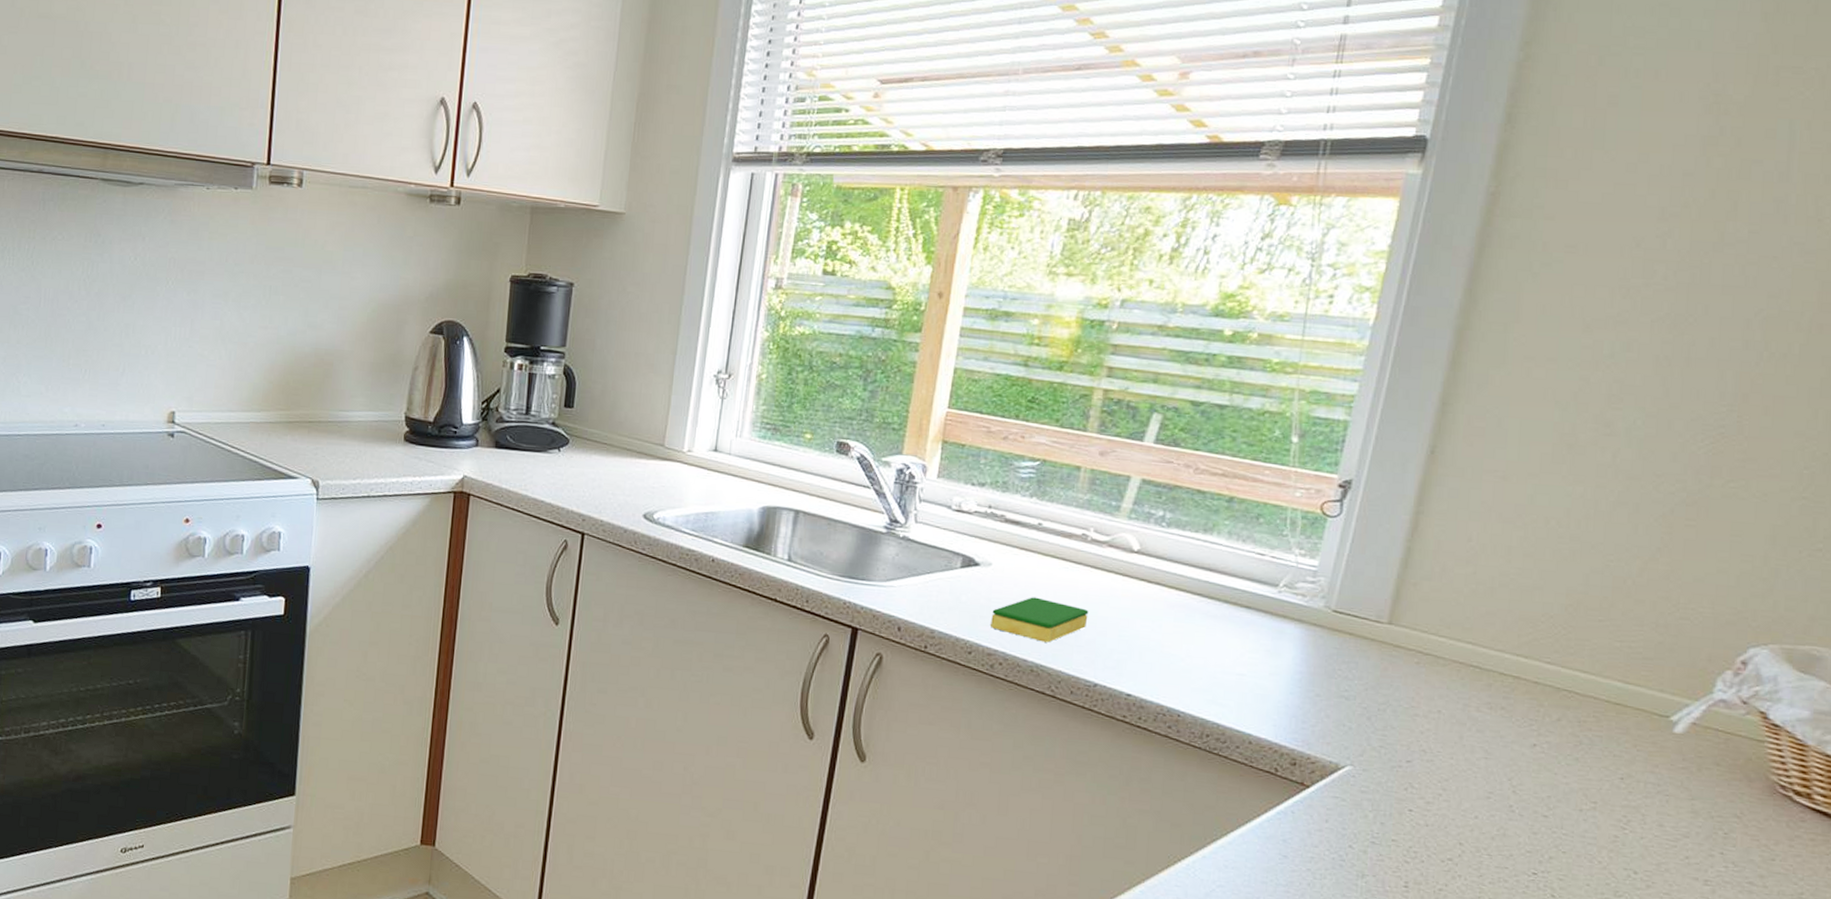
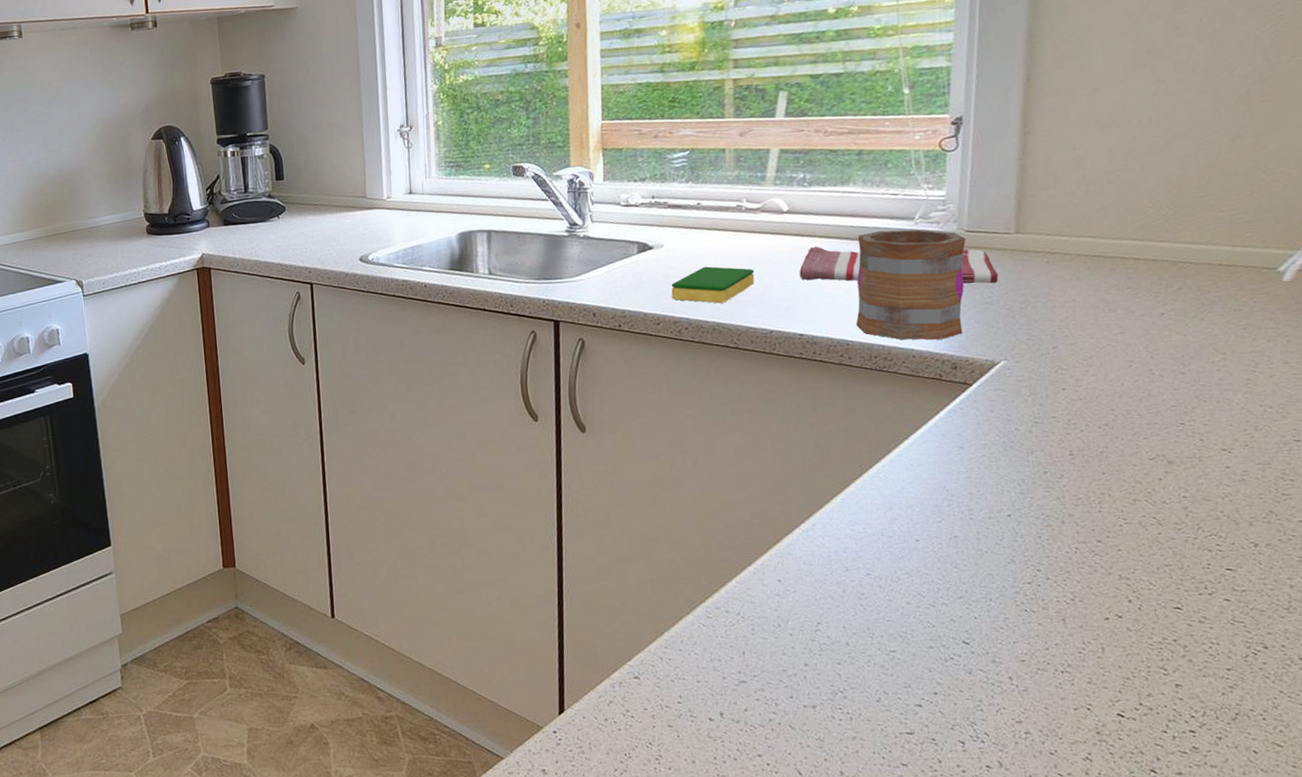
dish towel: none [1139,596,1361,676] -> present [799,246,999,284]
mug: none [1192,592,1332,729] -> present [856,229,966,340]

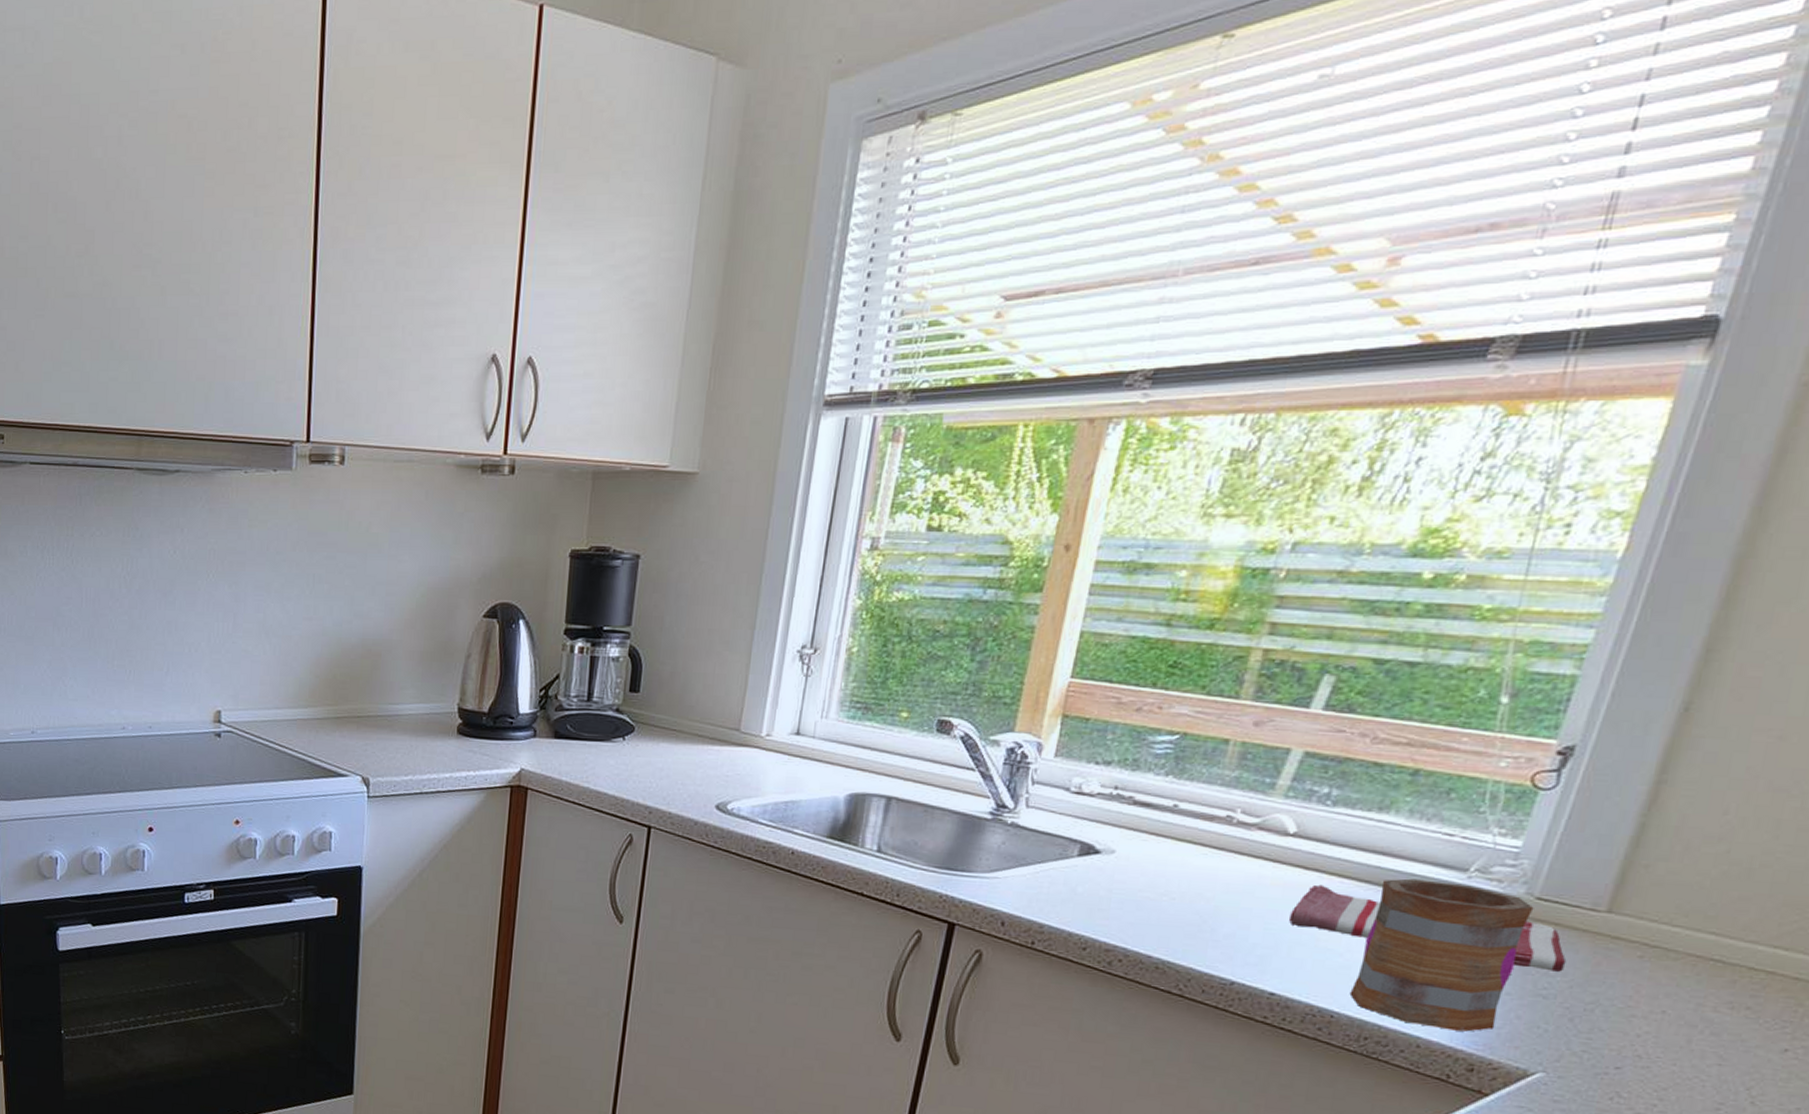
dish sponge: present [671,266,755,304] -> none [1110,887,1229,937]

